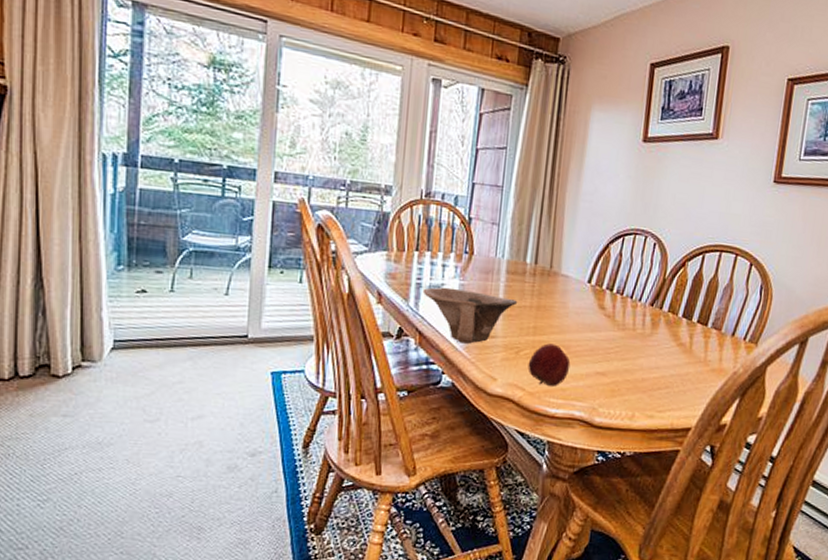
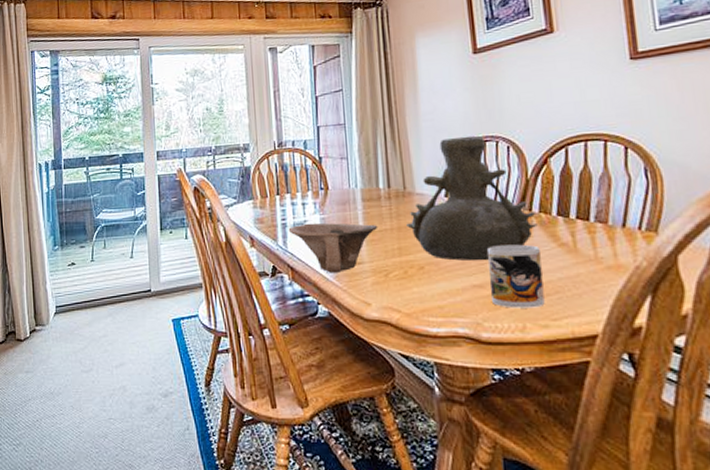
apple: present [527,343,571,386] -> none [399,262,444,305]
vase: none [546,224,664,351] -> present [406,135,537,261]
mug: none [609,337,661,399] -> present [488,244,545,309]

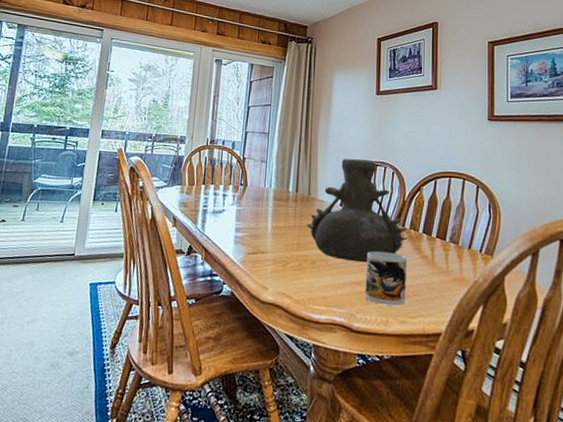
bowl: present [288,222,378,273] -> none [208,212,284,259]

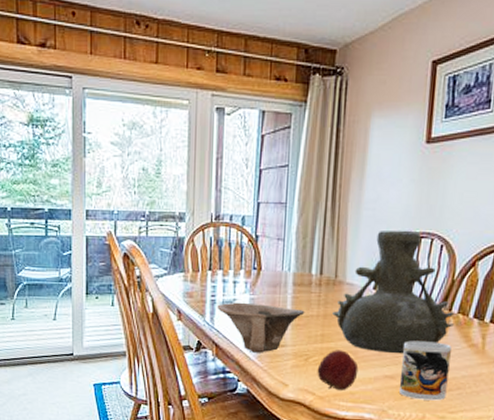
bowl: none [208,212,284,259] -> present [217,302,305,353]
apple: none [293,257,330,295] -> present [317,350,359,390]

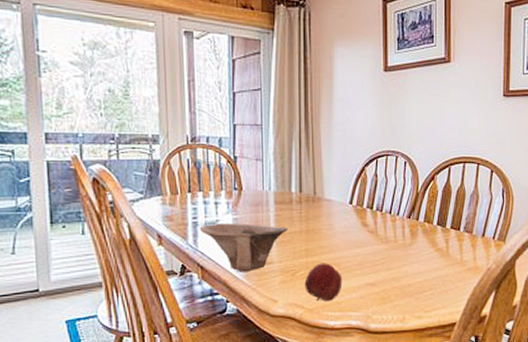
vase: present [332,230,454,354] -> none [314,149,422,263]
mug: present [398,340,452,401] -> none [380,249,421,303]

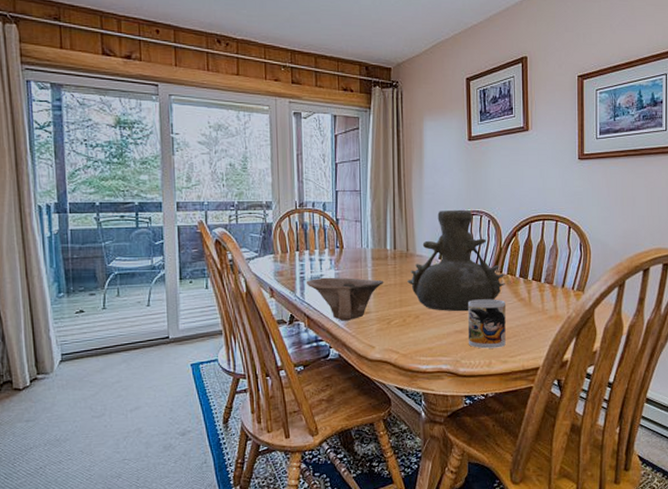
apple: present [304,263,343,301] -> none [399,312,433,347]
vase: none [314,149,422,263] -> present [407,209,505,312]
mug: none [380,249,421,303] -> present [467,299,506,349]

